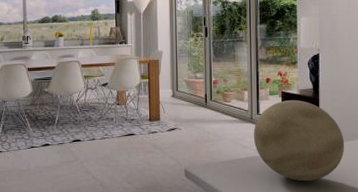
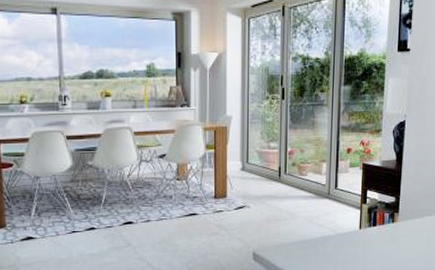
decorative ball: present [253,100,345,181] -> none [329,173,424,260]

